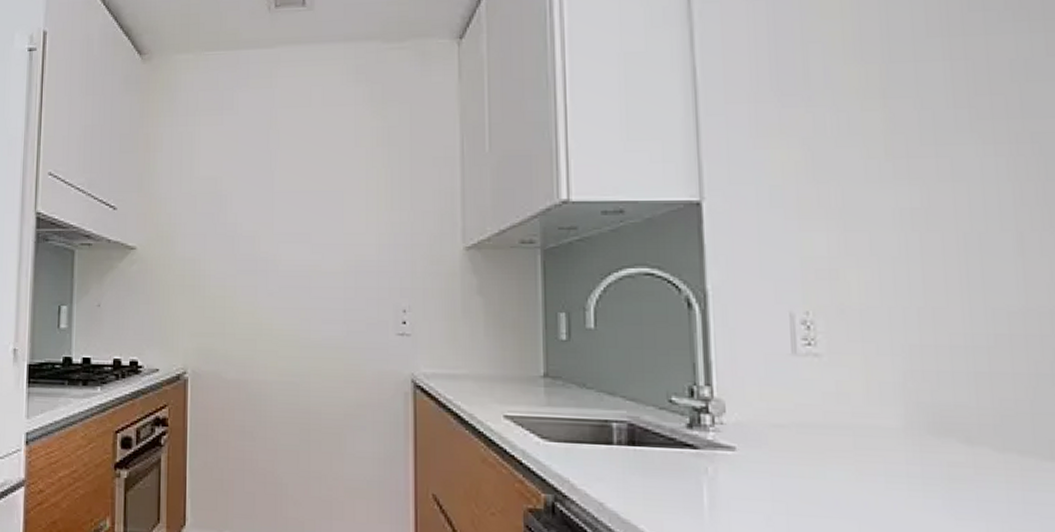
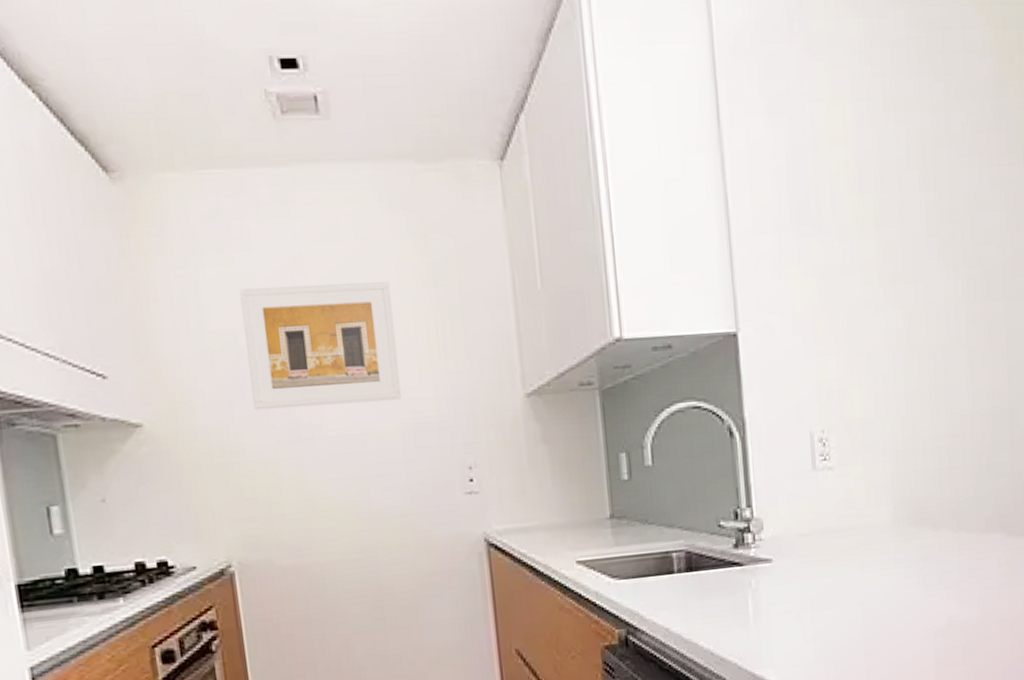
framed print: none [223,141,348,243] -> present [239,282,402,410]

